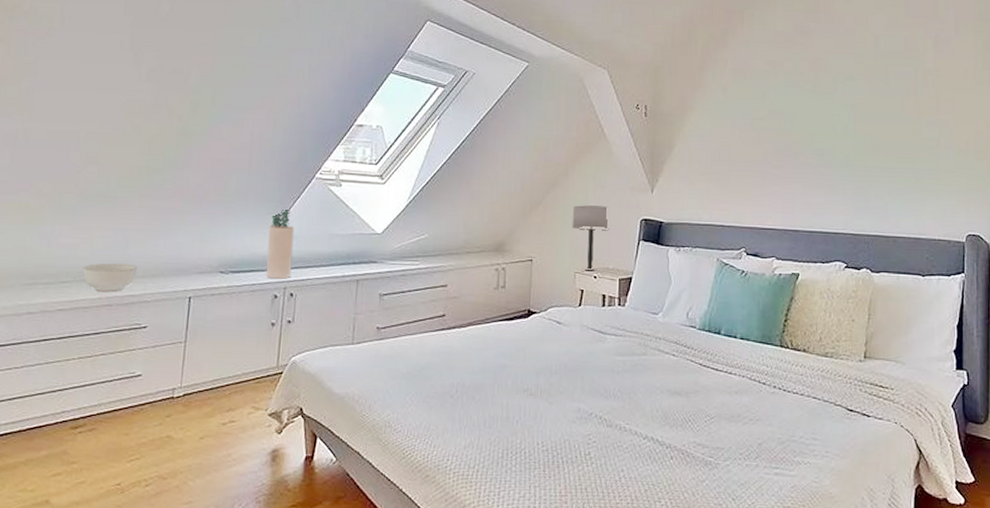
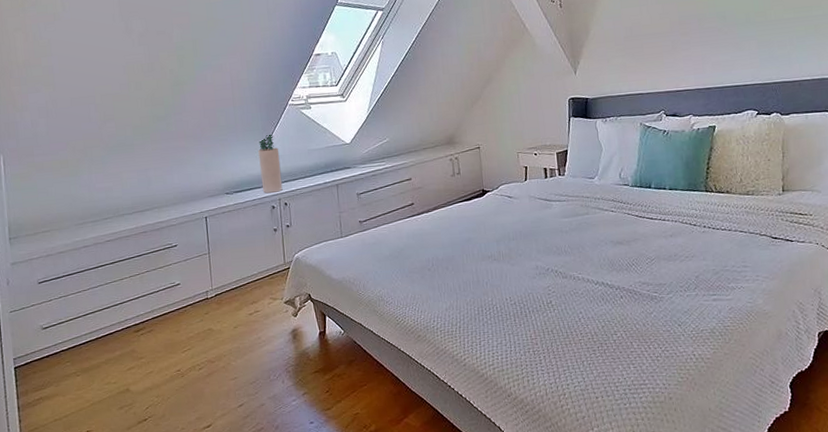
bowl: present [82,263,137,293] -> none [119,197,161,223]
table lamp: present [572,205,610,273] -> none [508,92,543,153]

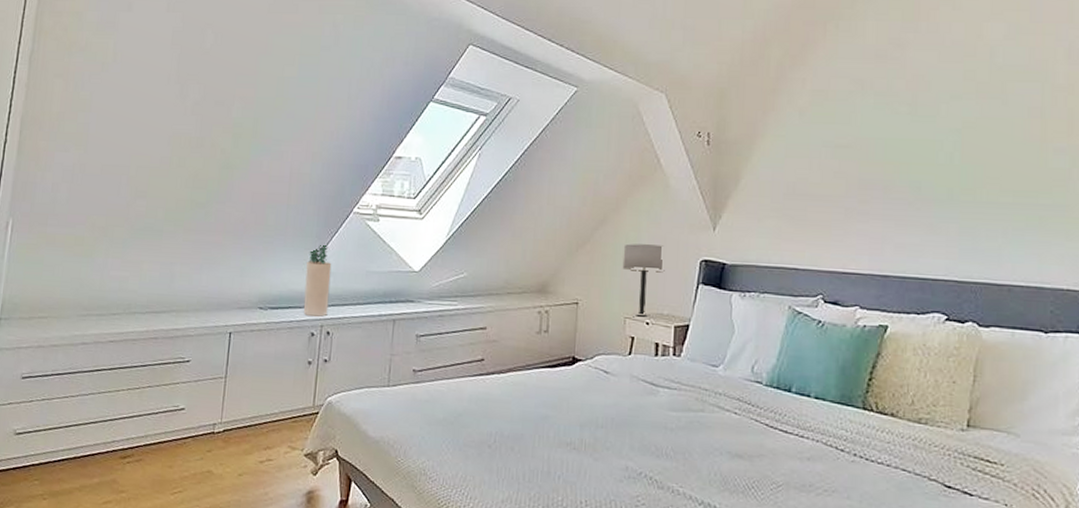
table lamp: none [508,92,543,153] -> present [622,244,665,319]

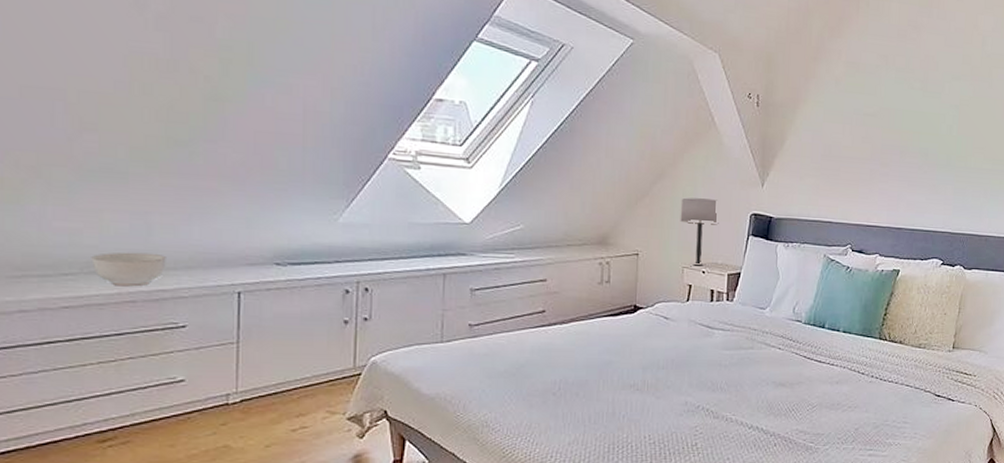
bowl: none [131,296,182,326] -> present [91,252,166,287]
vase: present [303,243,332,317] -> none [333,191,366,272]

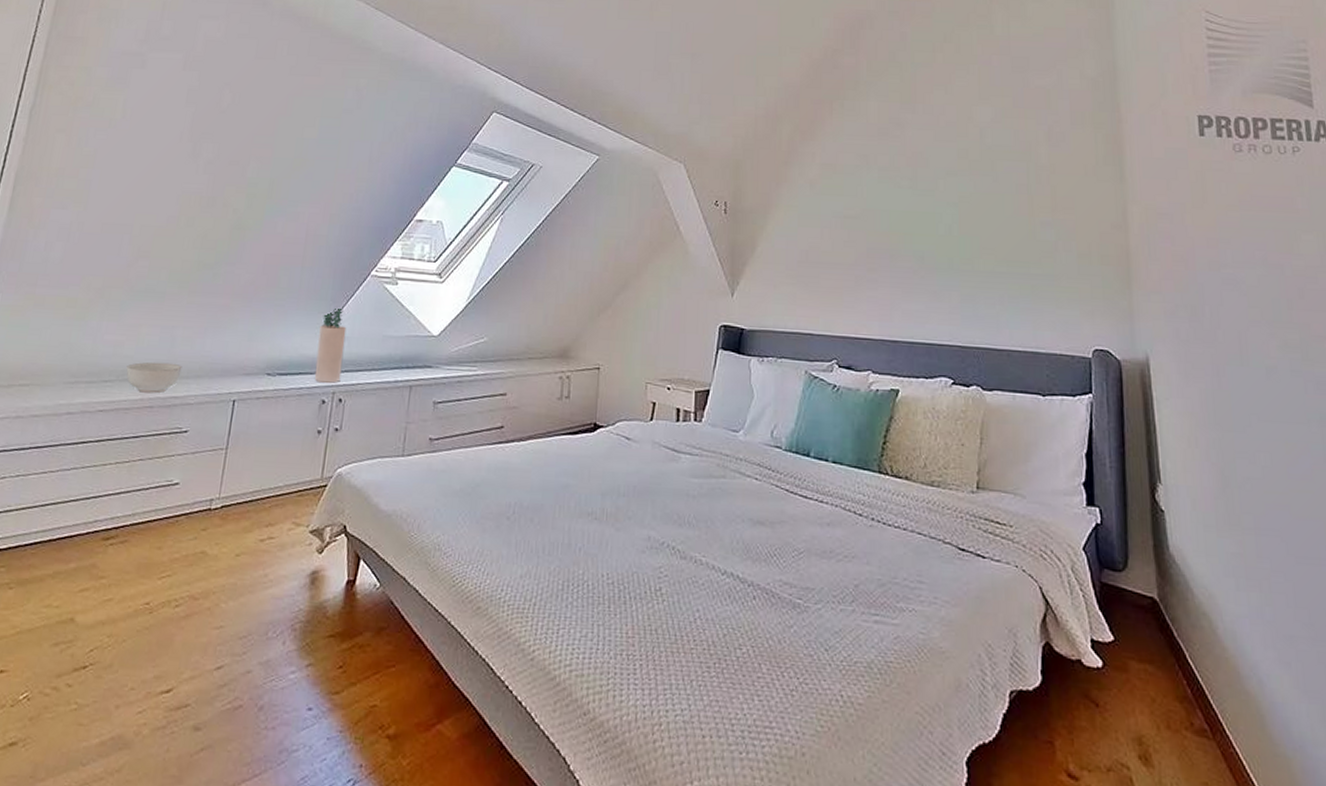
vase: none [333,191,366,272] -> present [314,306,347,383]
table lamp: present [680,197,719,268] -> none [643,309,685,384]

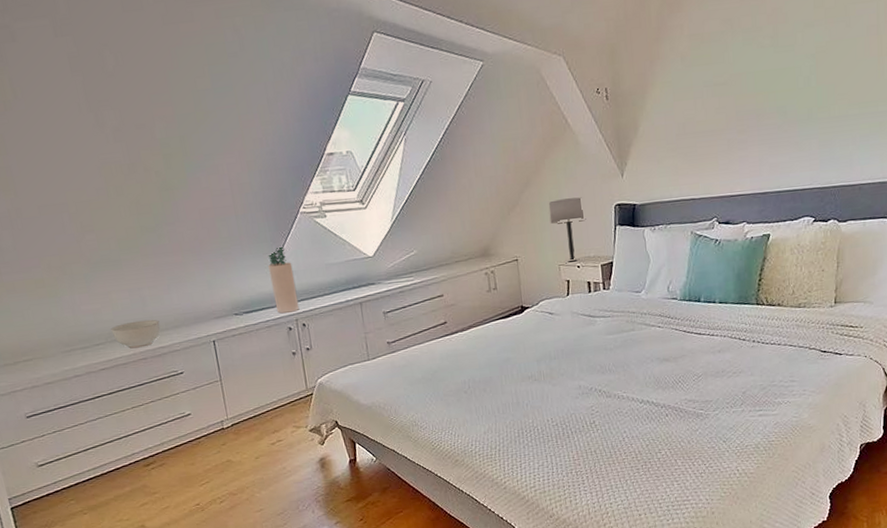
table lamp: none [643,309,685,384] -> present [548,197,586,265]

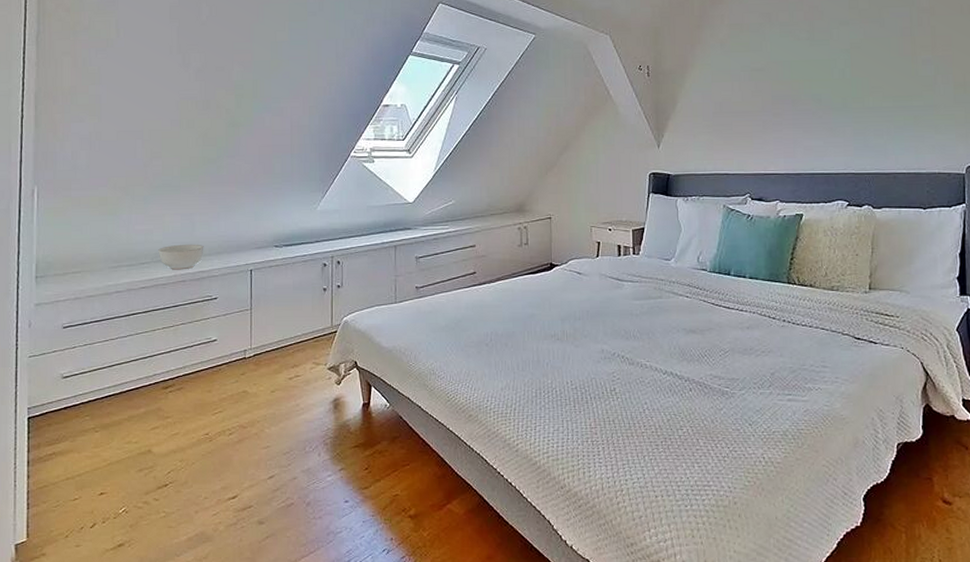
vase: present [268,245,300,314] -> none [314,185,337,249]
table lamp: present [548,197,586,265] -> none [585,163,621,227]

